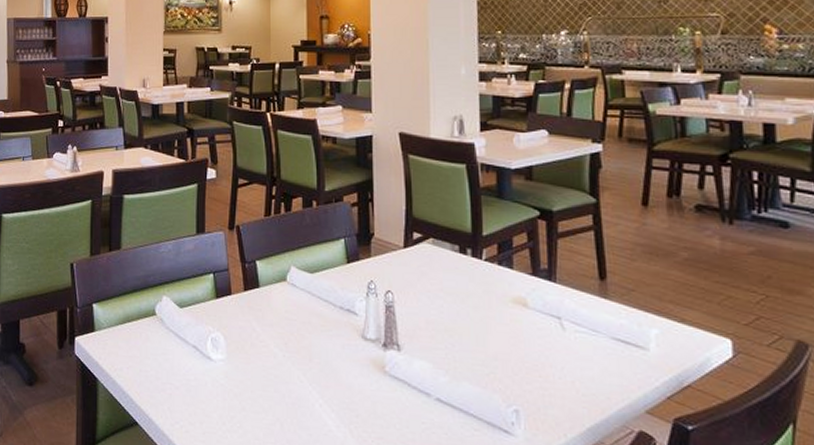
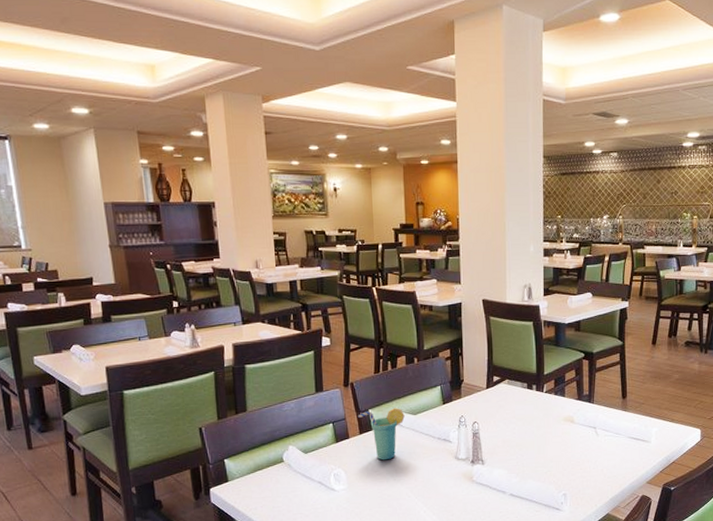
cup: none [243,262,299,329] -> present [358,408,405,461]

